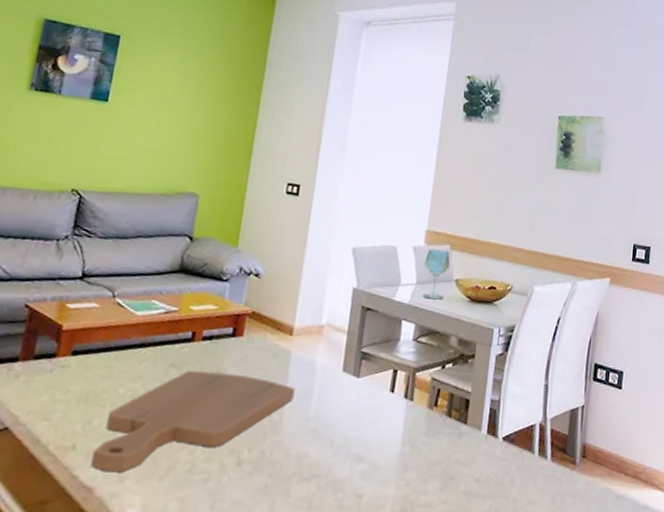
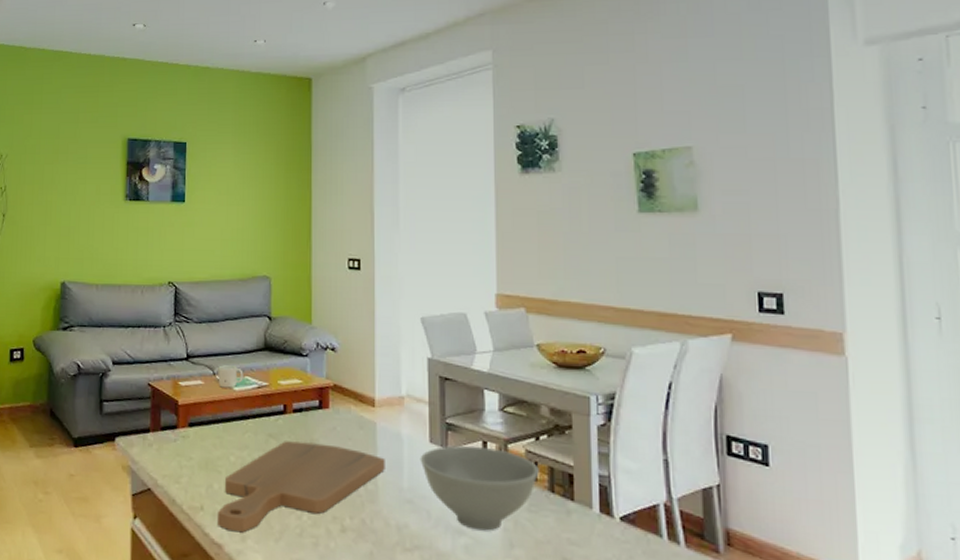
mug: none [116,286,151,313] -> present [218,365,244,388]
bowl: none [330,374,441,456] -> present [420,445,539,531]
wine glass: present [422,248,451,300] -> none [498,313,528,367]

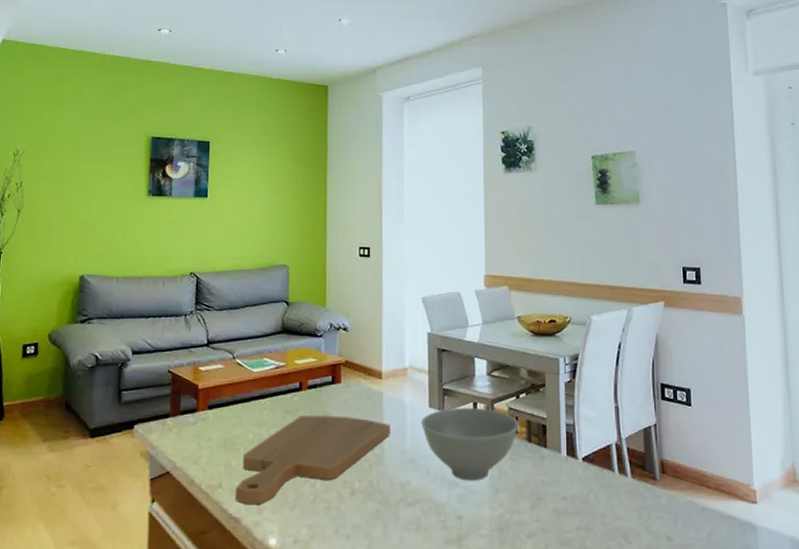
mug: present [218,365,244,388] -> none [237,349,262,370]

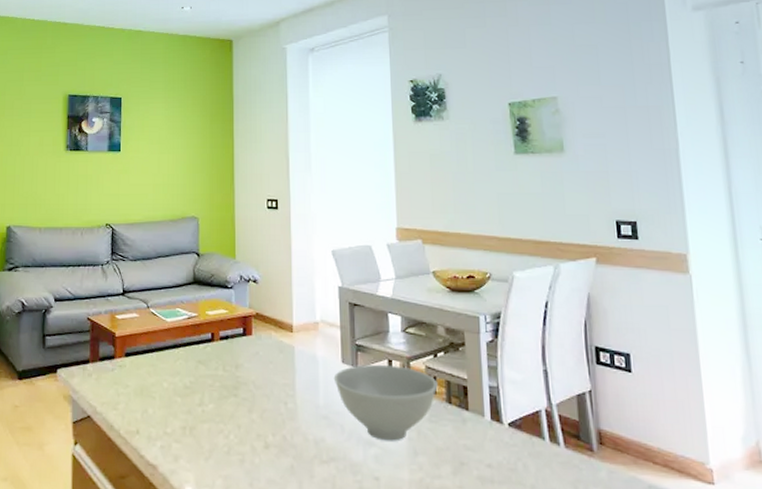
cutting board: present [236,415,390,505] -> none [152,366,303,453]

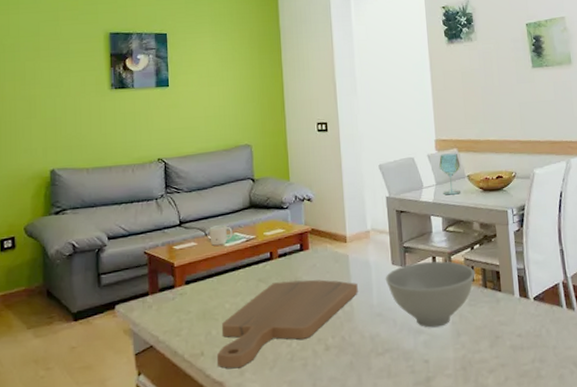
mug: none [151,299,175,320] -> present [209,225,233,246]
cutting board: none [152,366,303,453] -> present [217,279,358,368]
wine glass: none [399,244,425,292] -> present [438,153,461,195]

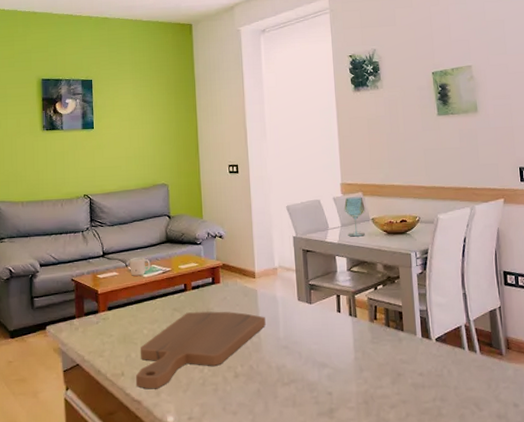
bowl: present [385,261,475,328] -> none [291,299,378,362]

